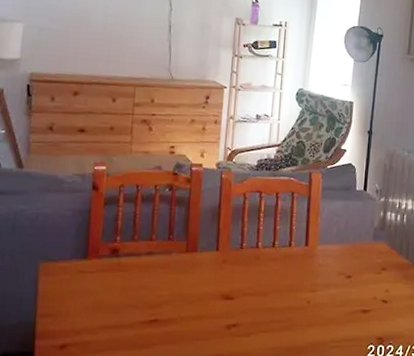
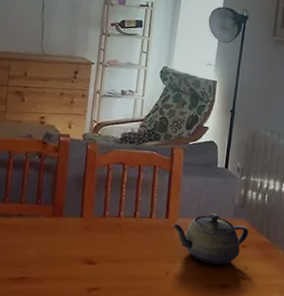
teapot: none [312,238,389,290] -> present [172,214,249,266]

